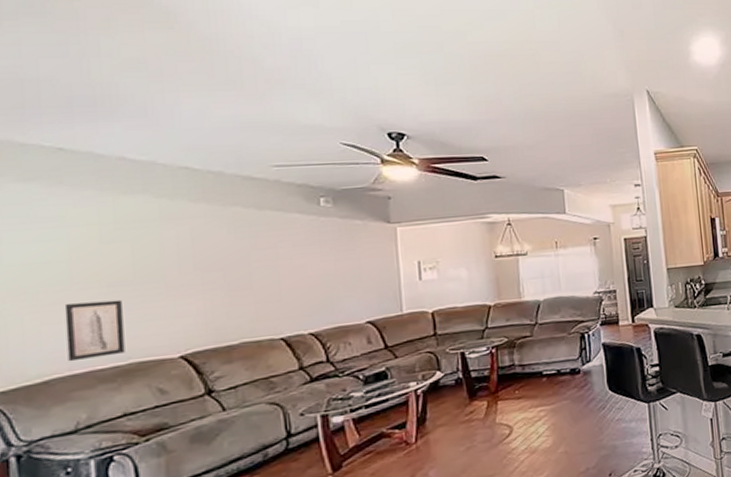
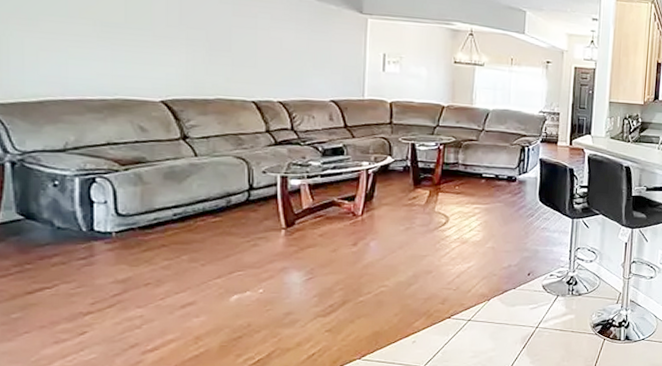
wall art: present [64,299,125,362] -> none [61,35,112,89]

